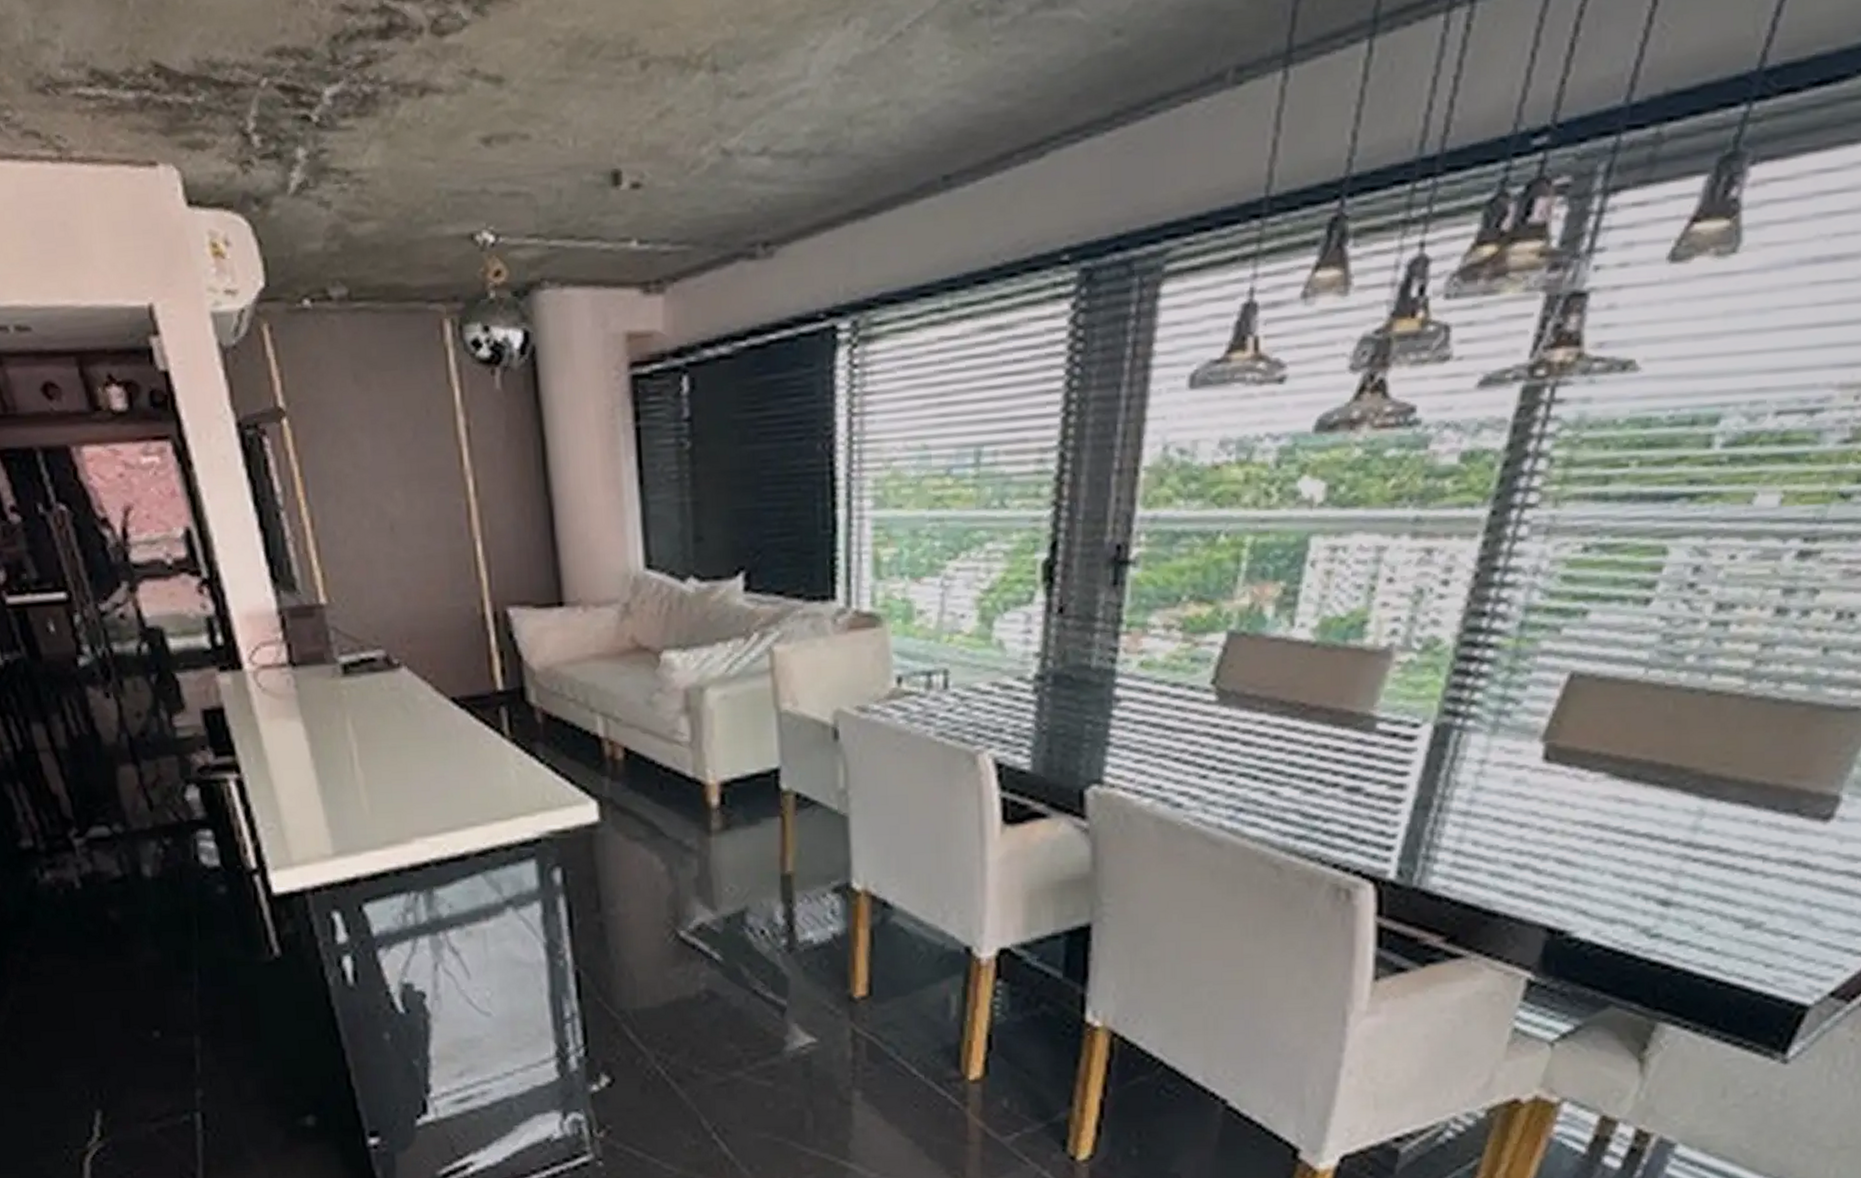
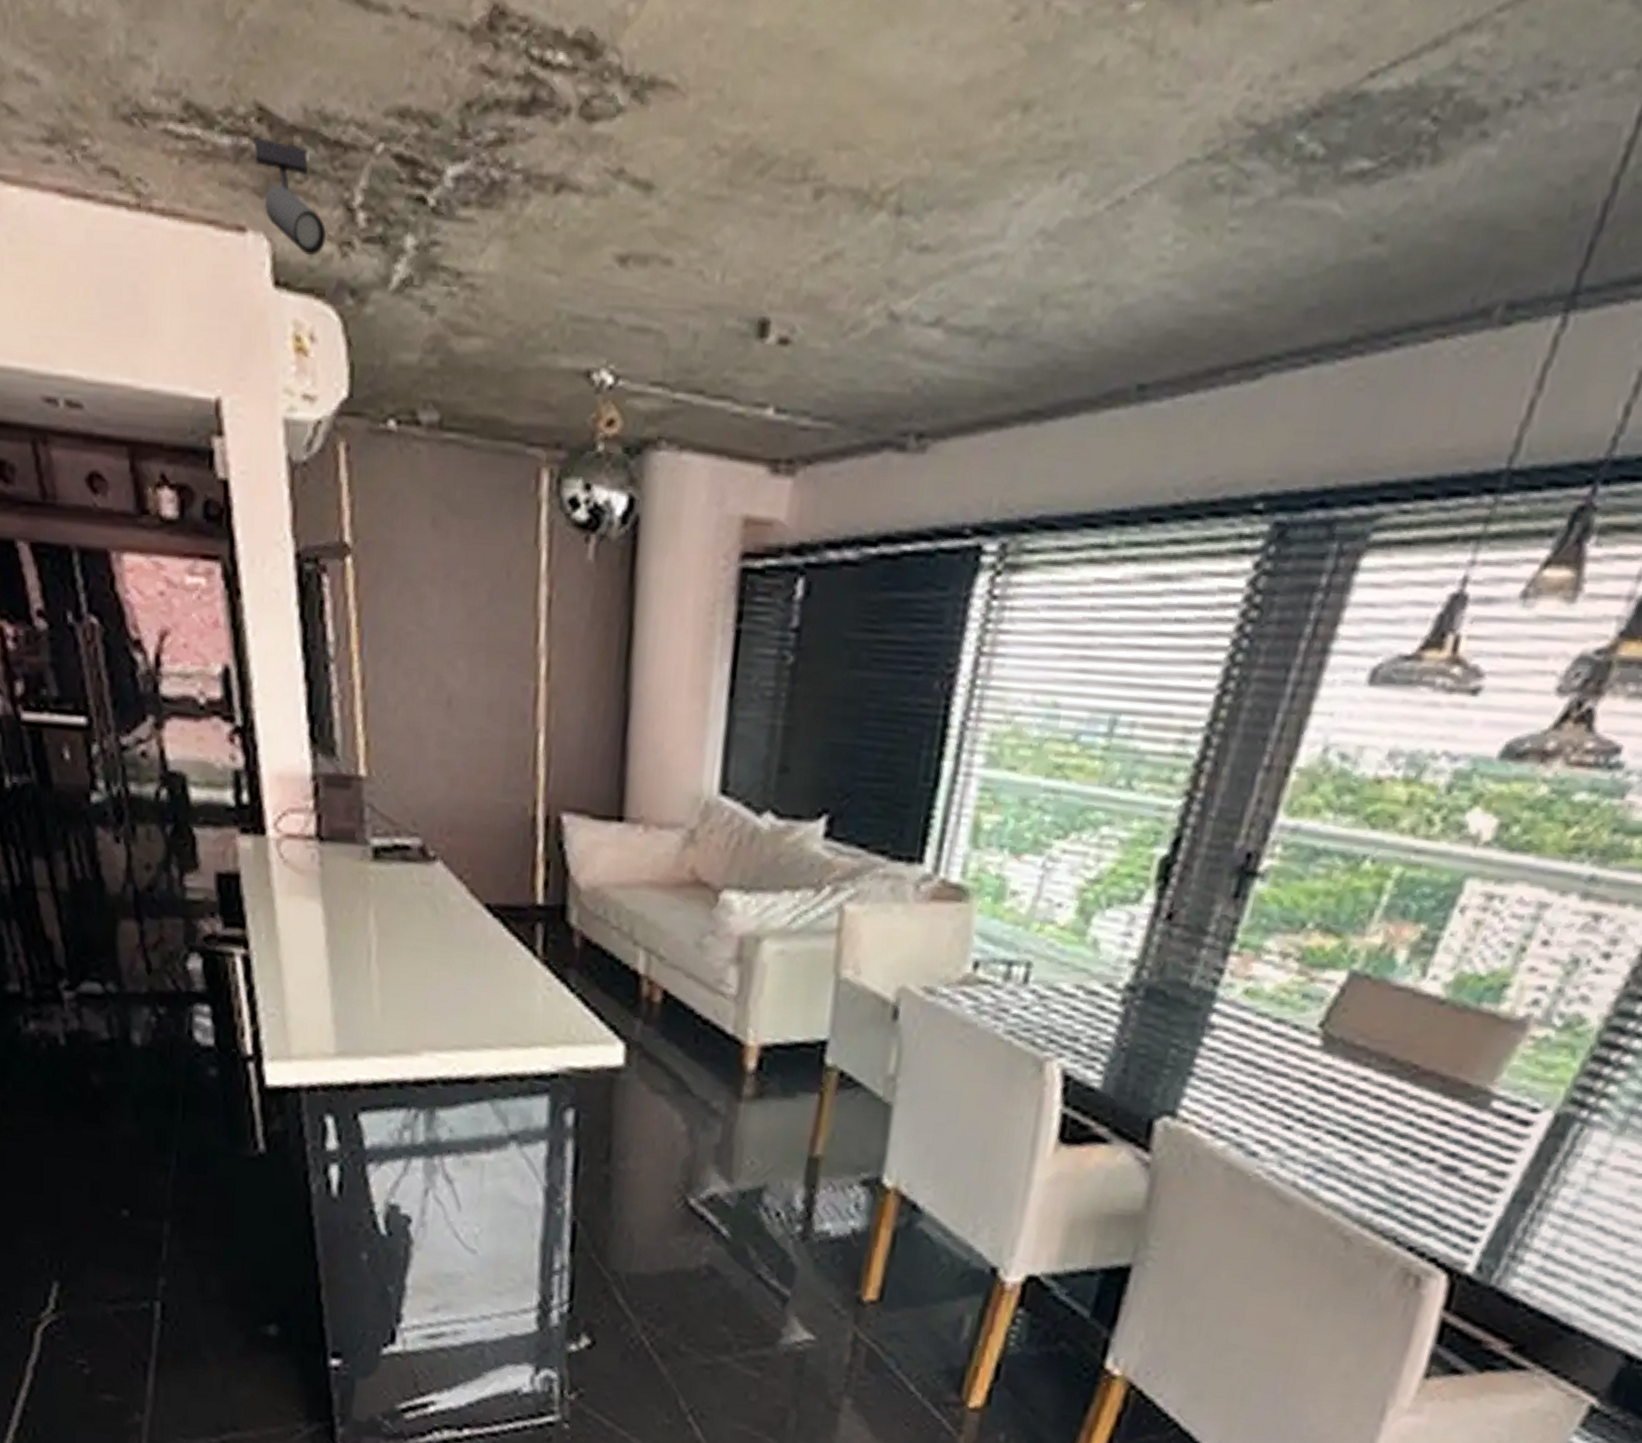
track light: none [154,88,228,177] -> present [254,137,327,256]

